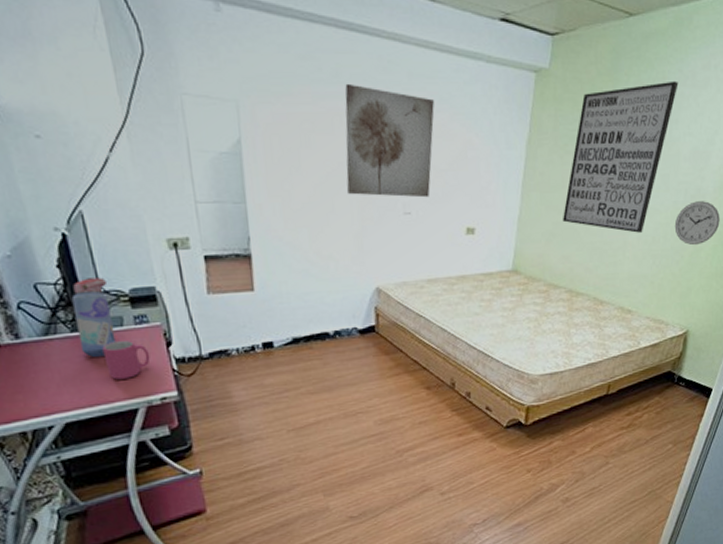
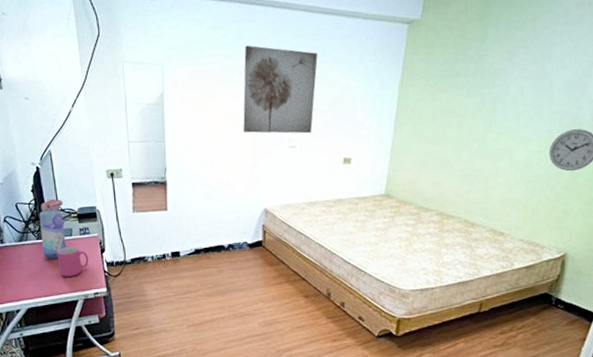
wall art: present [563,80,679,233] -> none [434,20,551,160]

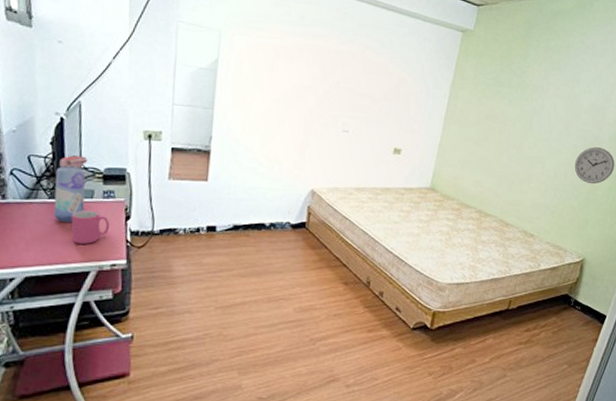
wall art: present [243,45,318,134] -> none [298,26,377,120]

